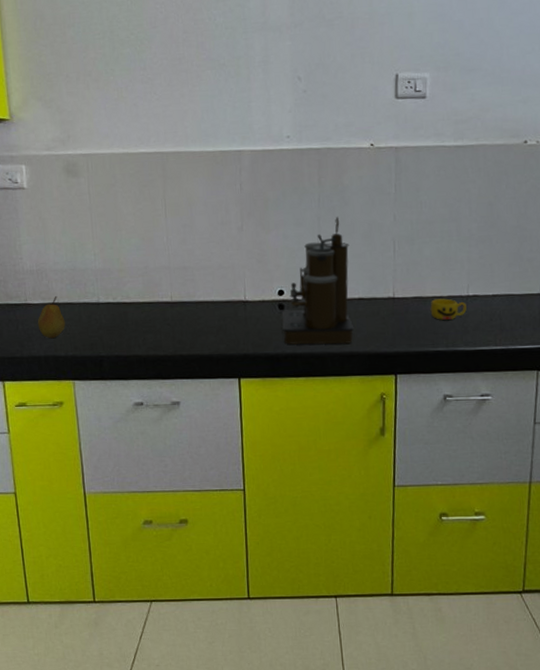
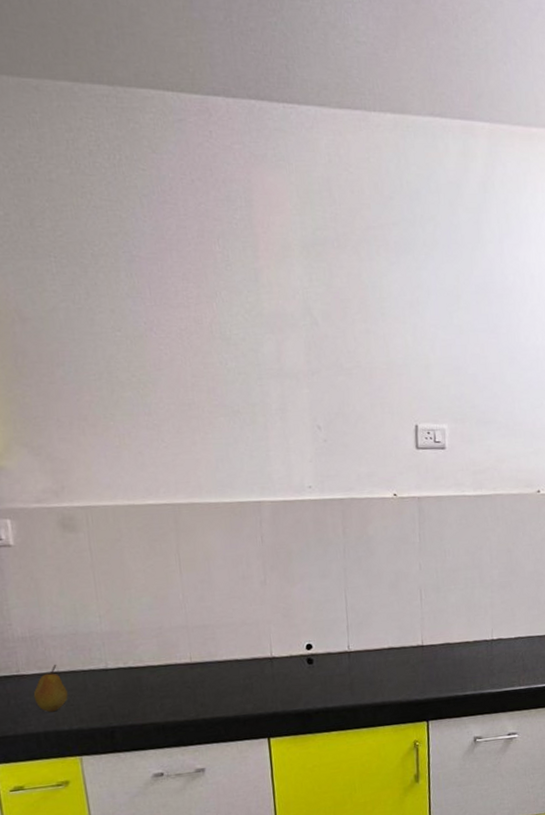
coffee maker: present [281,217,354,345] -> none [310,567,385,699]
cup: present [430,298,467,320] -> none [457,643,492,665]

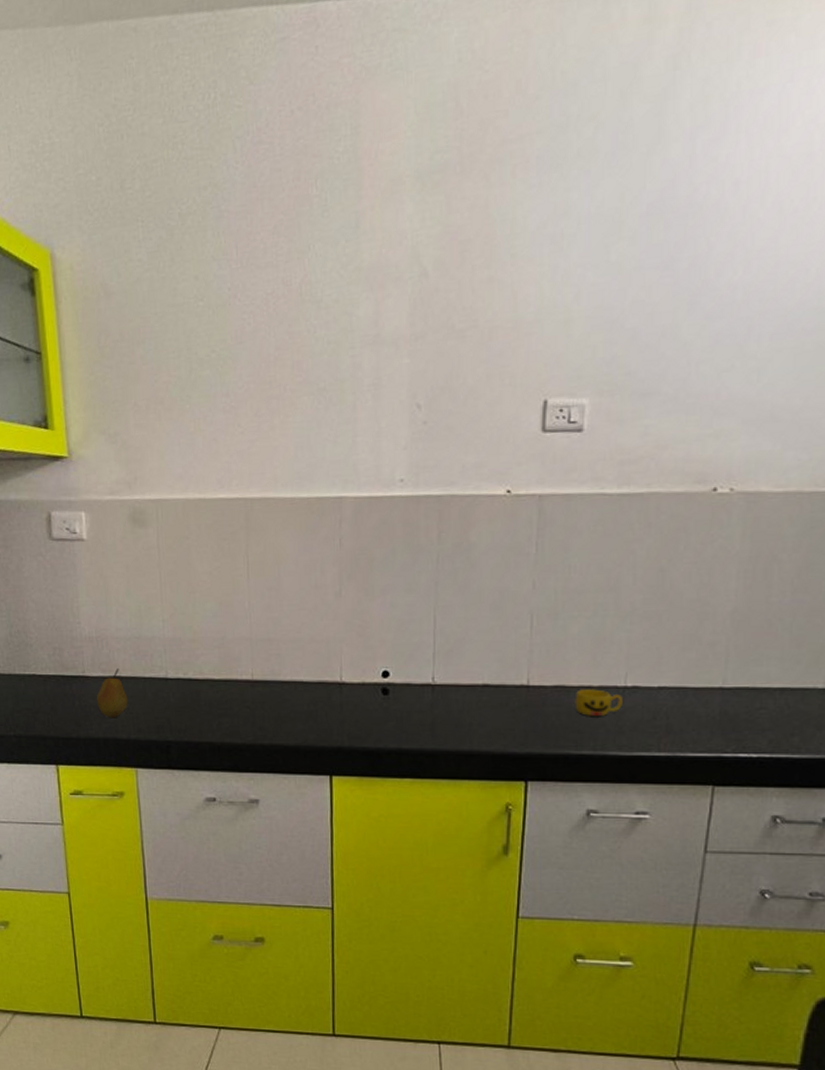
cup: none [457,643,492,665] -> present [575,689,623,716]

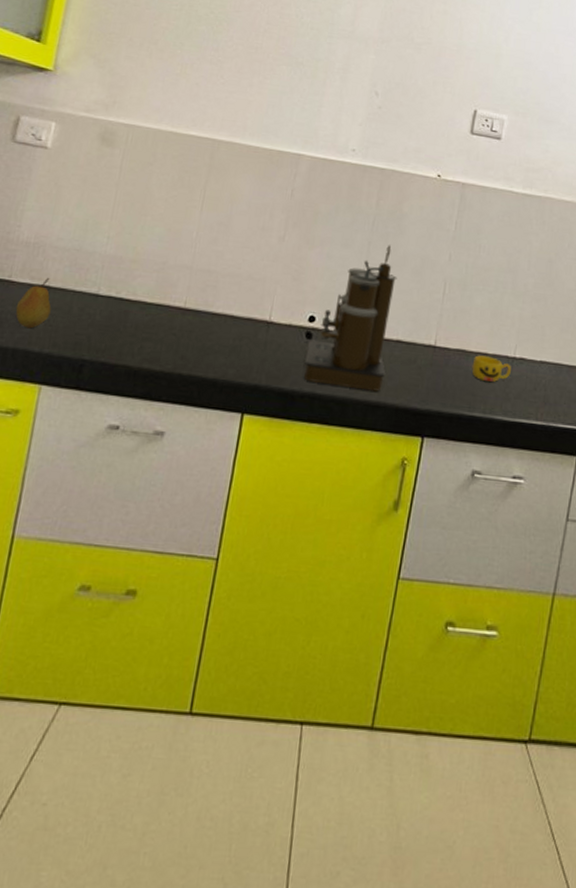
coffee maker: none [385,582,476,740] -> present [304,245,397,392]

